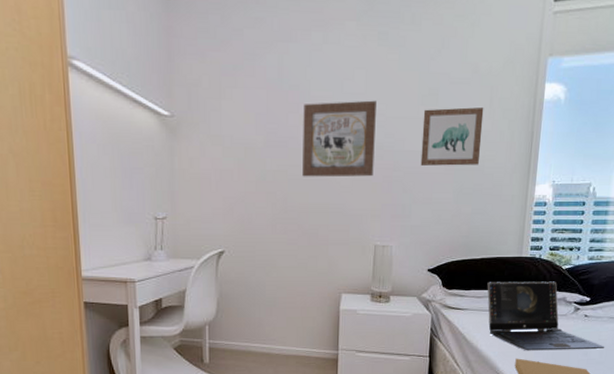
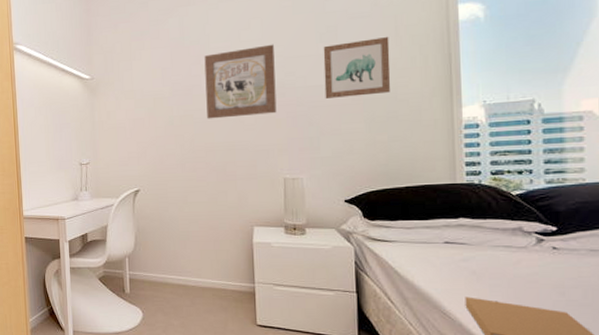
laptop: present [487,281,605,351] -> none [417,209,590,289]

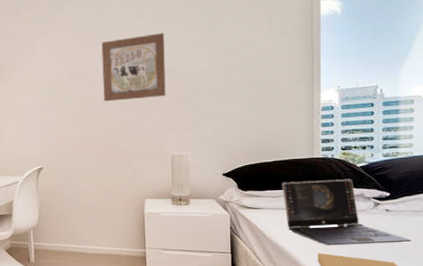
wall art: present [323,37,391,99] -> none [207,28,264,83]
laptop: none [417,209,590,289] -> present [282,179,412,246]

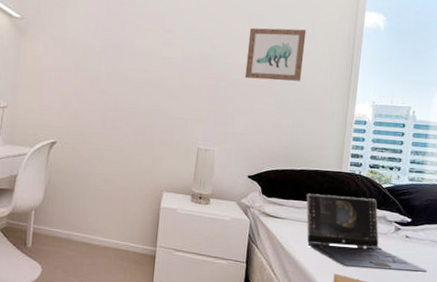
wall art: present [101,32,166,102] -> none [134,15,206,85]
wall art: none [207,28,264,83] -> present [245,27,307,81]

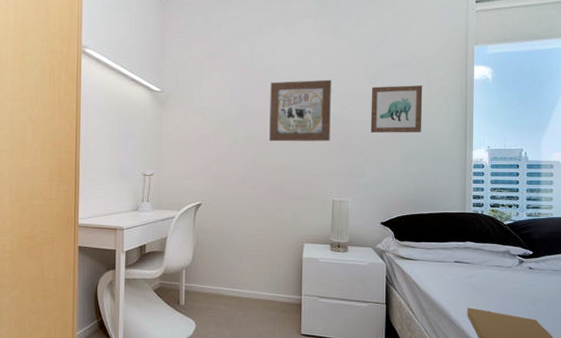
wall art: none [134,15,206,85] -> present [269,79,331,142]
laptop: present [306,193,428,273] -> none [436,235,552,301]

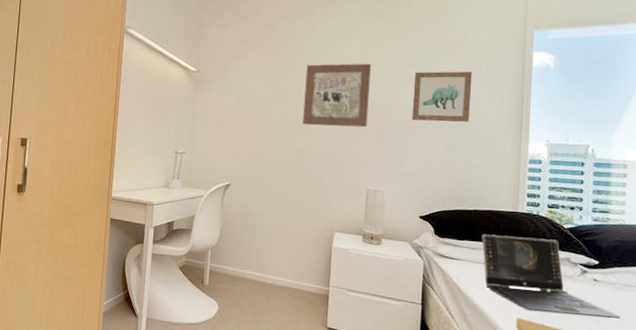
laptop: none [436,235,552,301] -> present [481,234,621,319]

